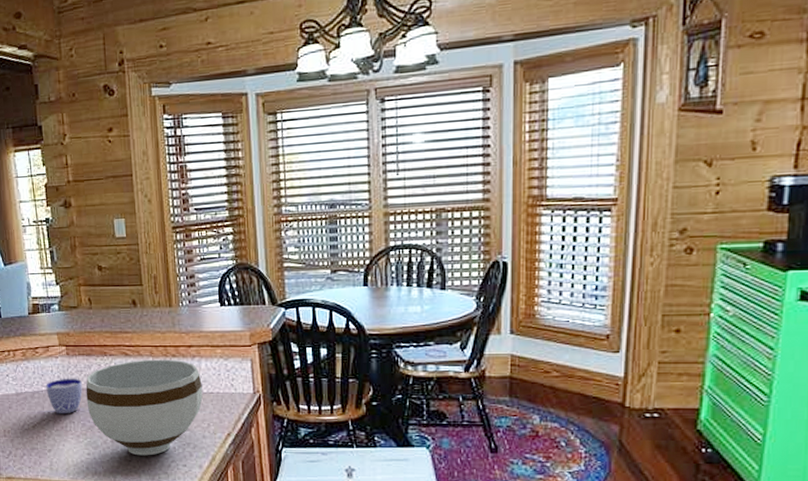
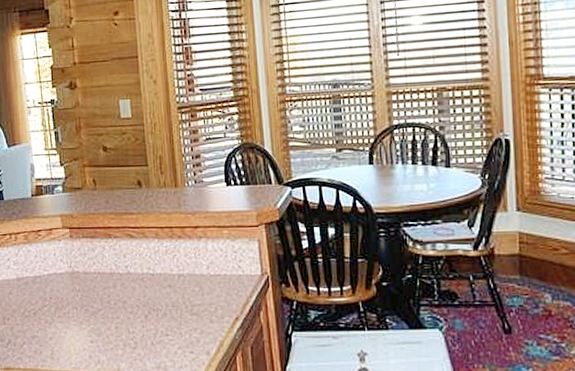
cup: present [46,378,82,414] -> none [48,261,86,300]
bowl: present [86,359,203,456] -> none [89,241,210,343]

